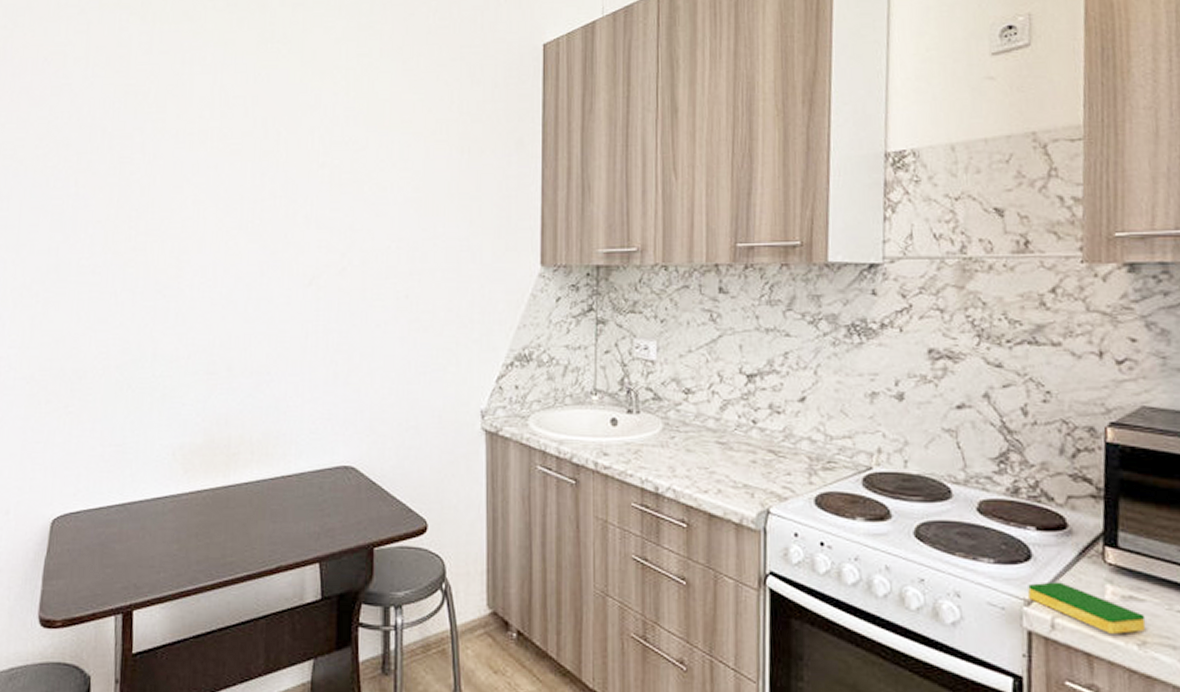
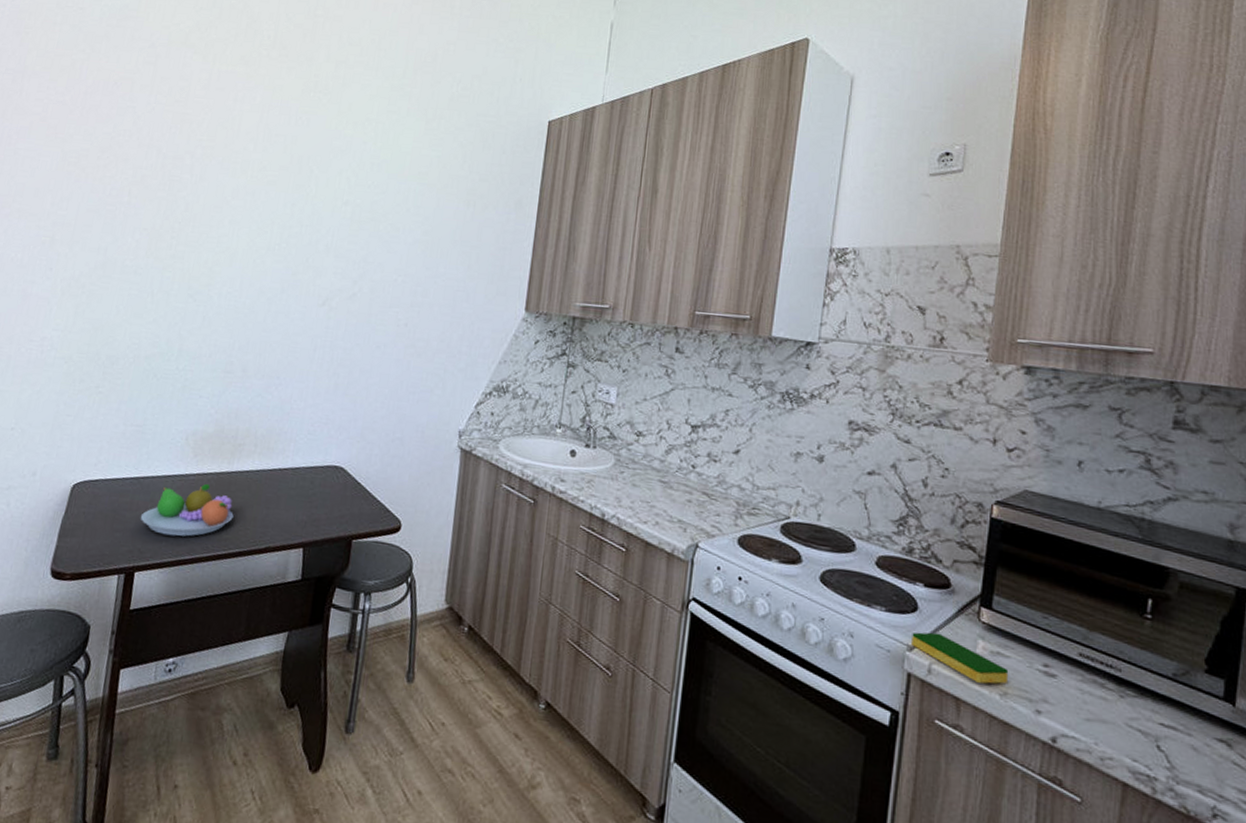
fruit bowl: none [132,502,237,566] -> present [140,483,234,537]

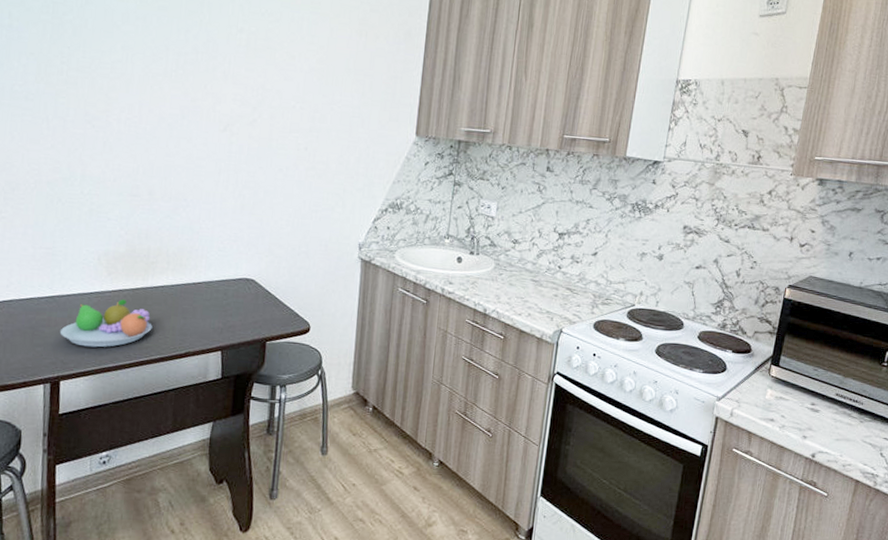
dish sponge: present [912,632,1009,684] -> none [720,386,787,420]

